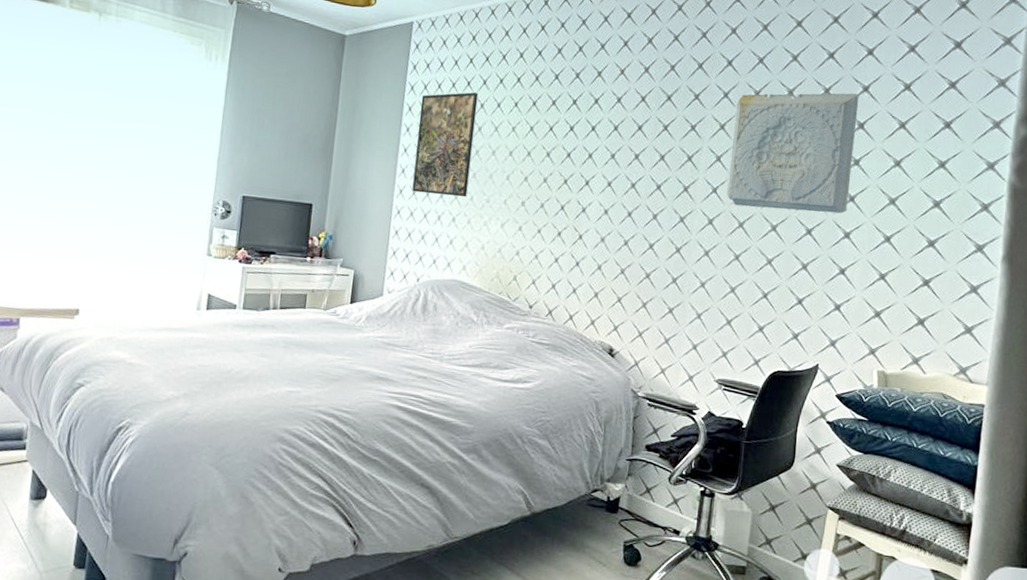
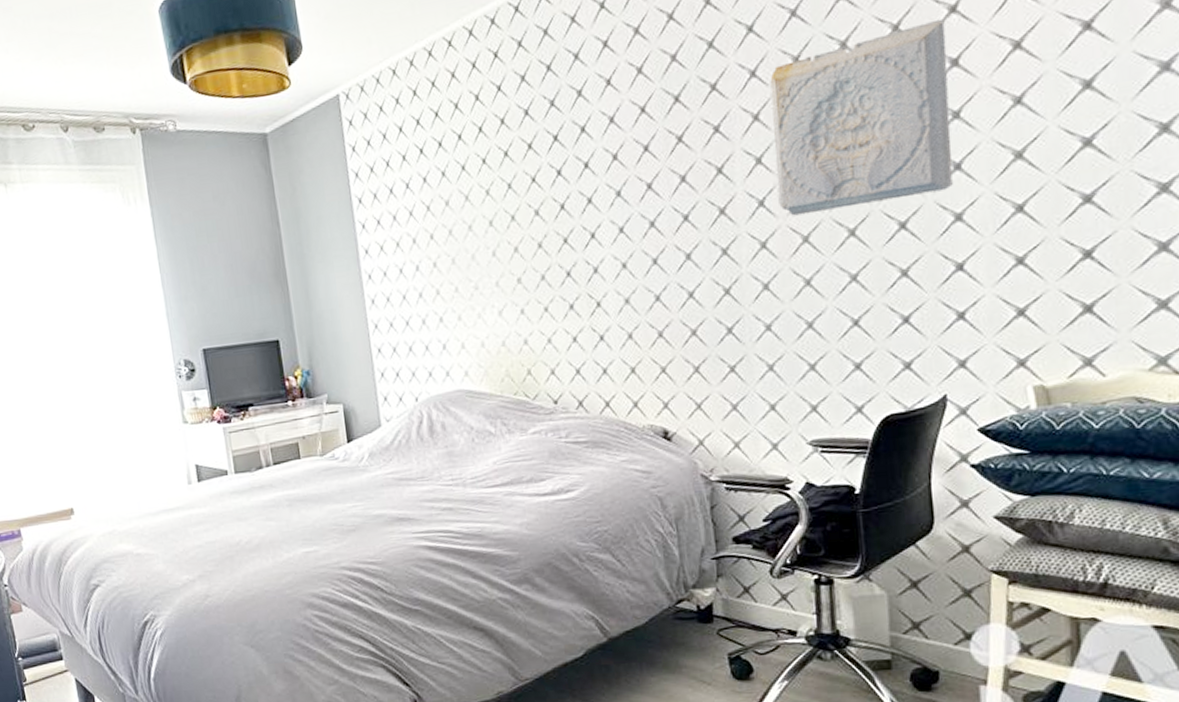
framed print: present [412,92,479,198] -> none [370,159,450,299]

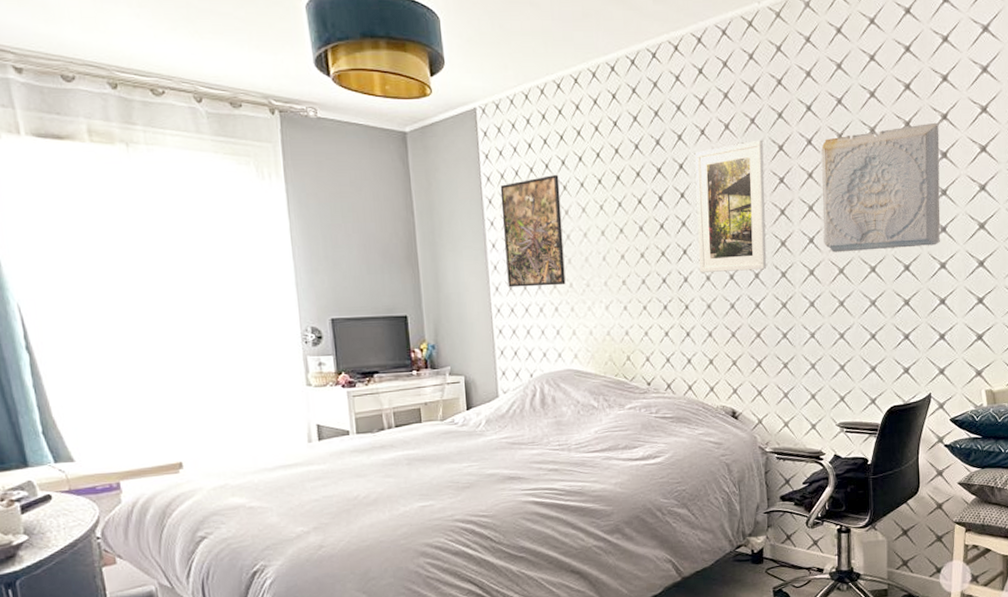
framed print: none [370,159,450,299] -> present [500,174,566,287]
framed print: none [599,80,702,260] -> present [694,140,767,272]

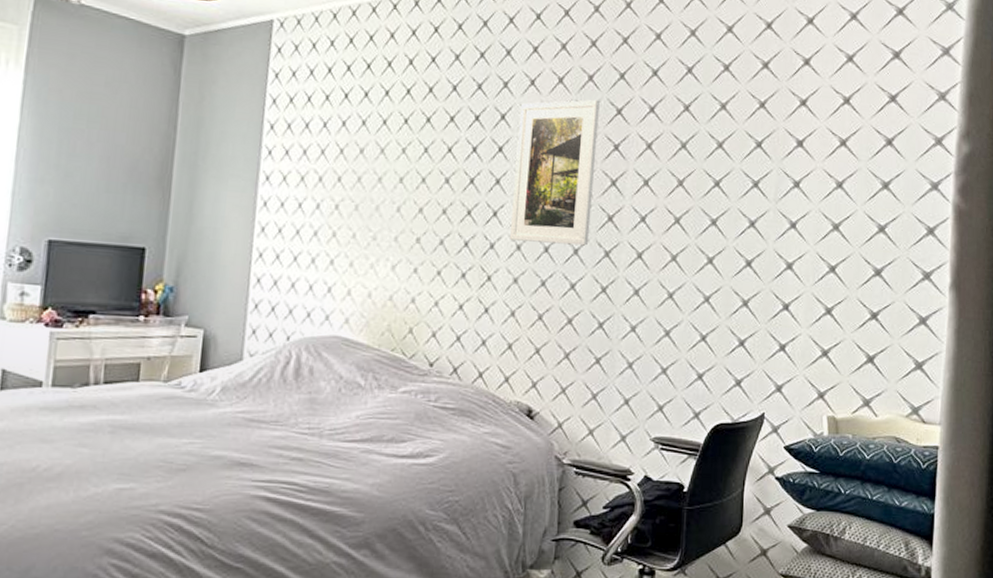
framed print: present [500,174,566,287] -> none [277,106,359,235]
decorative wall panel: present [821,122,941,253] -> none [657,107,797,242]

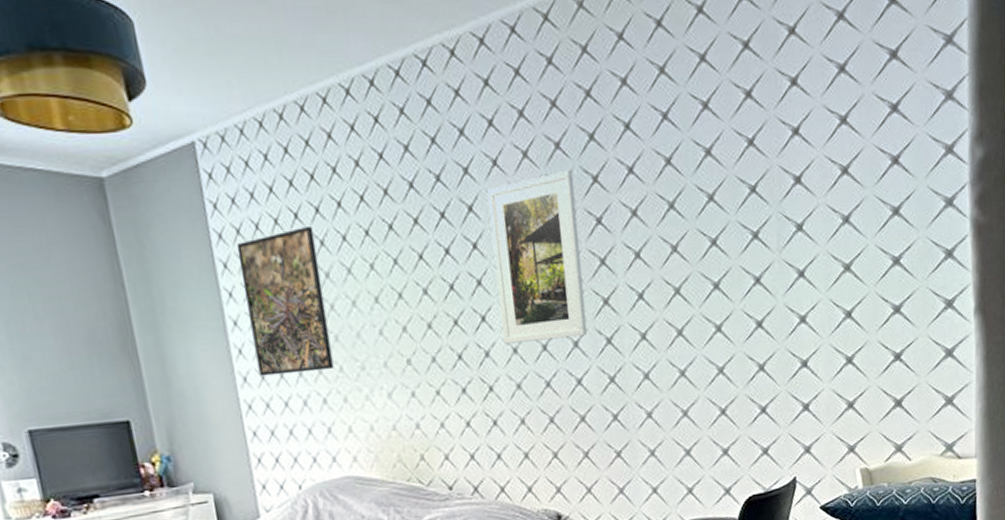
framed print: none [277,106,359,235] -> present [236,225,334,377]

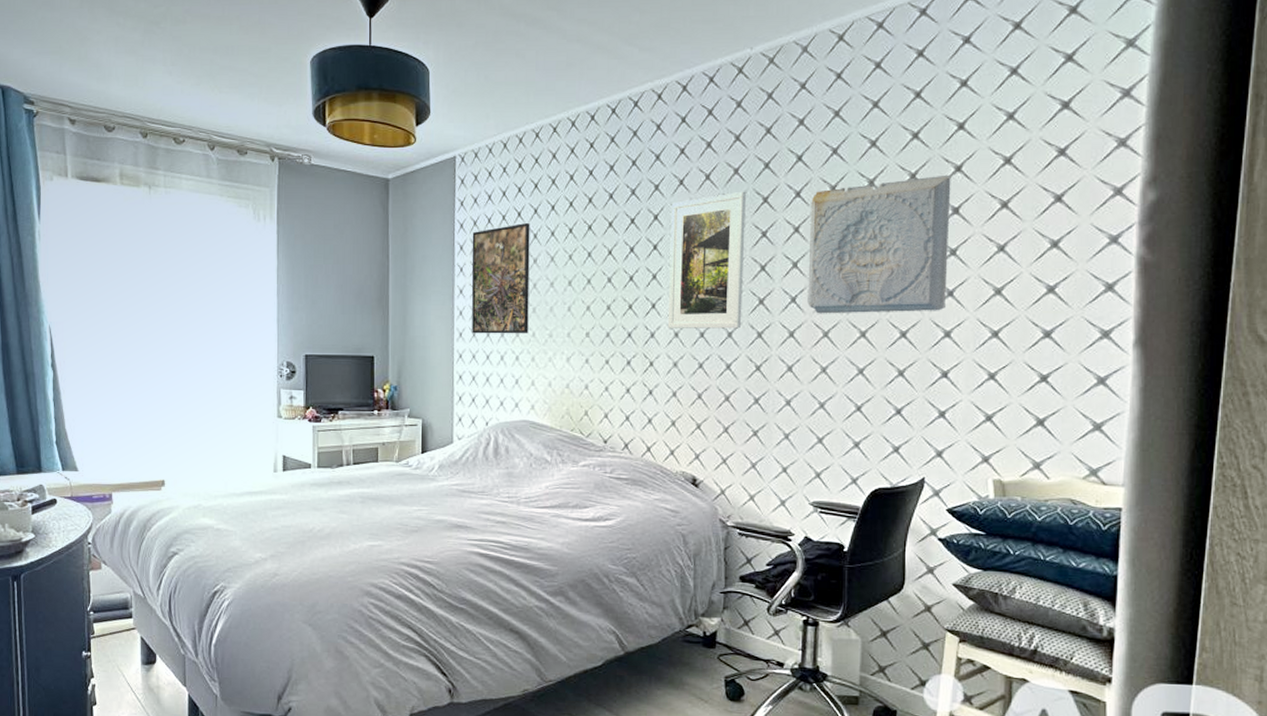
decorative wall panel: none [646,138,798,310] -> present [807,174,951,314]

